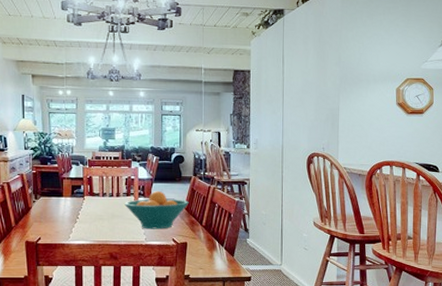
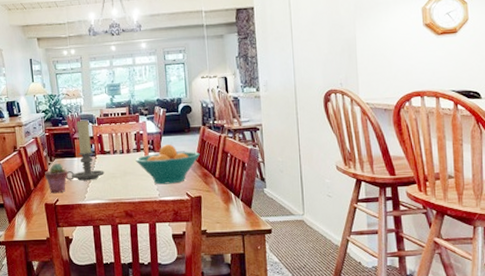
potted succulent: none [28,201,52,232] -> present [45,163,68,194]
candle holder: none [50,160,92,221] -> present [65,120,105,181]

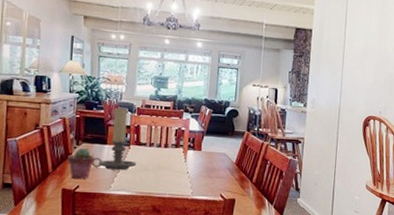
fruit bowl: present [135,143,200,185] -> none [172,143,240,184]

